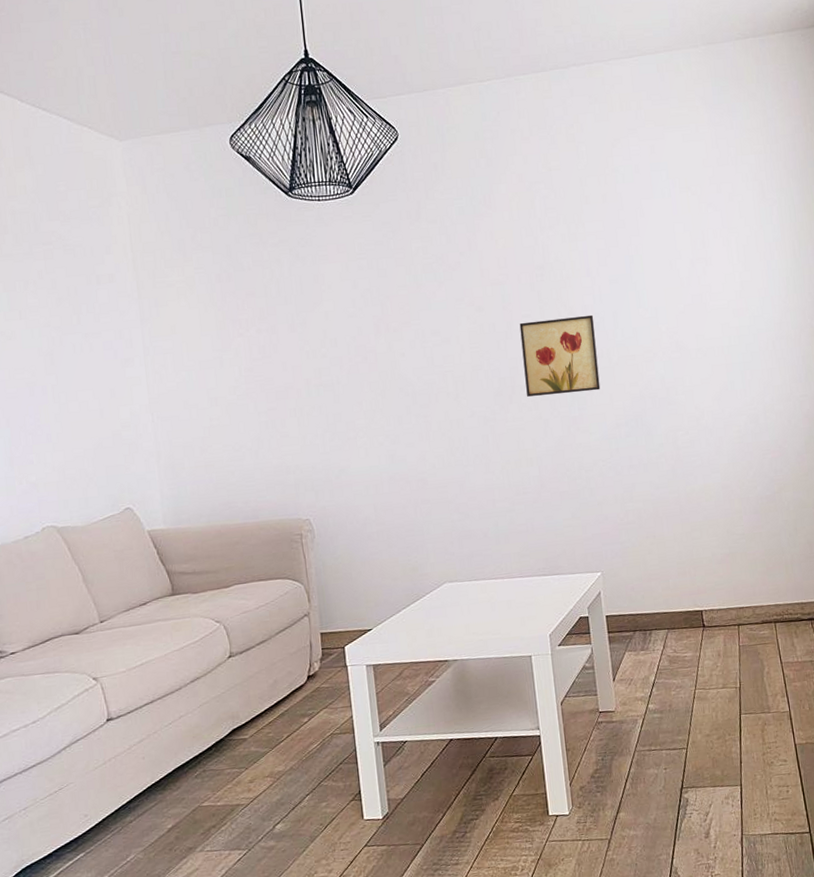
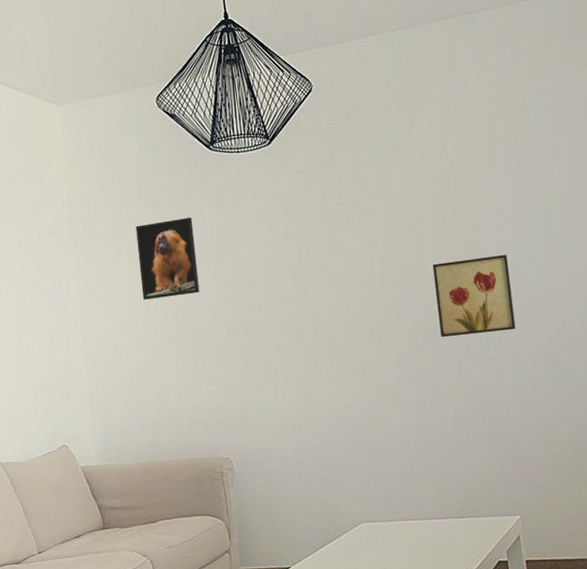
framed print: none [207,267,278,354] -> present [136,217,200,300]

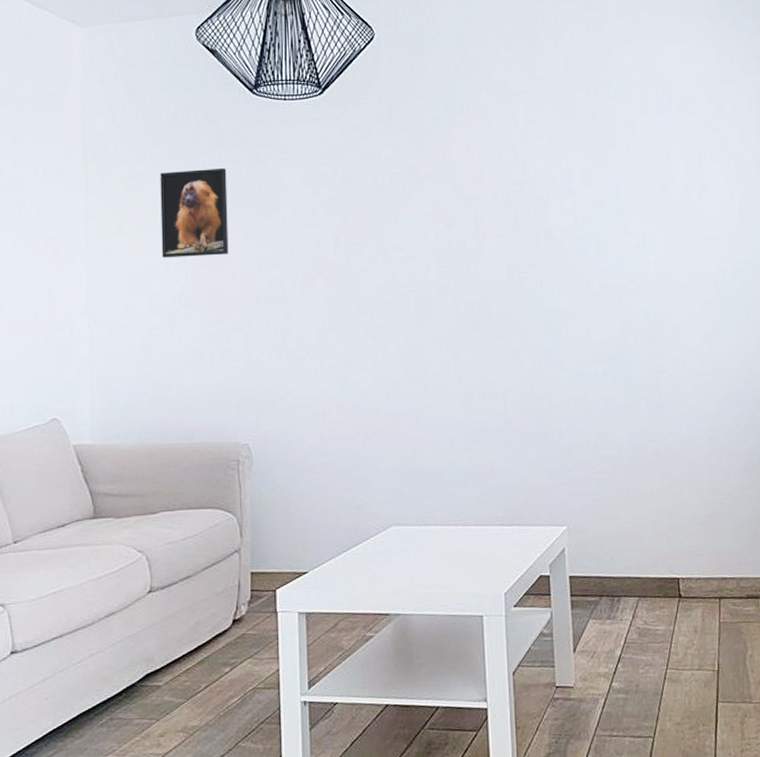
wall art: present [432,254,516,337] -> none [492,238,577,325]

